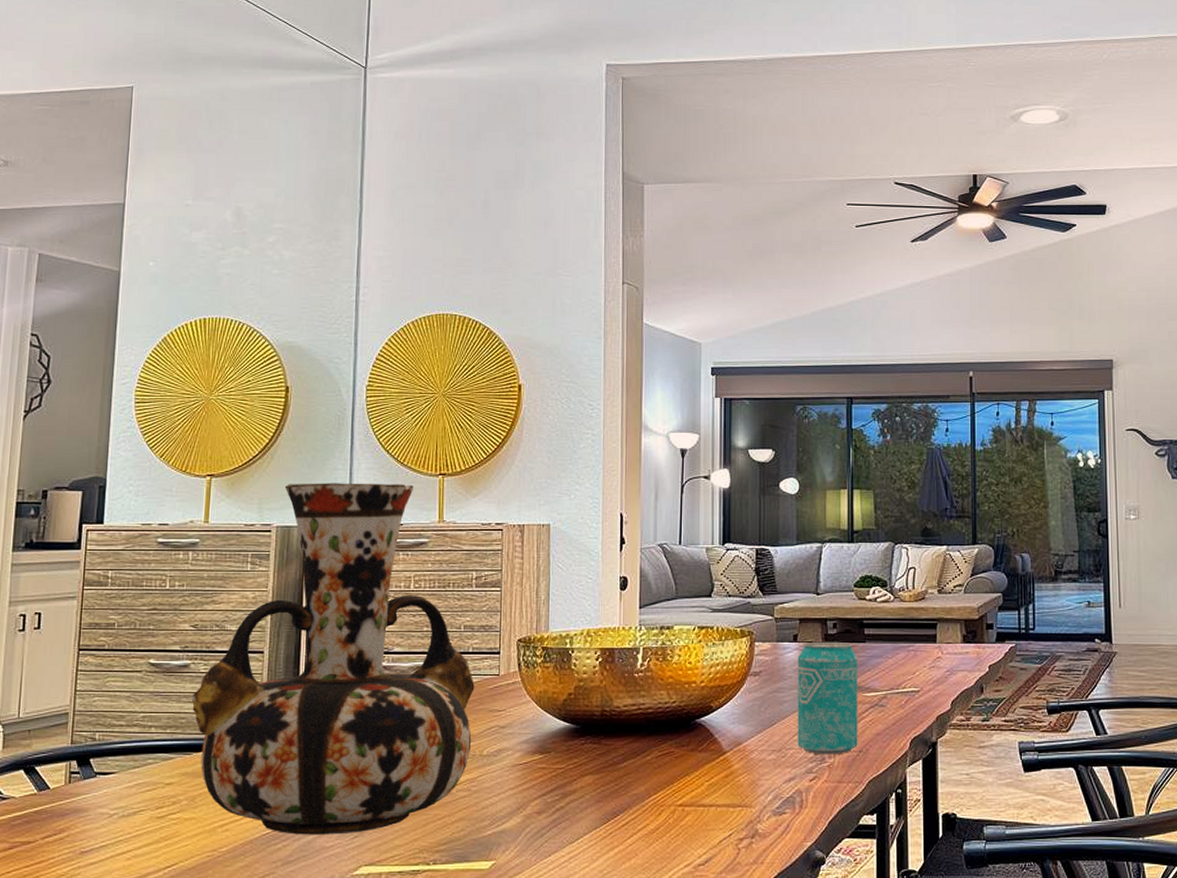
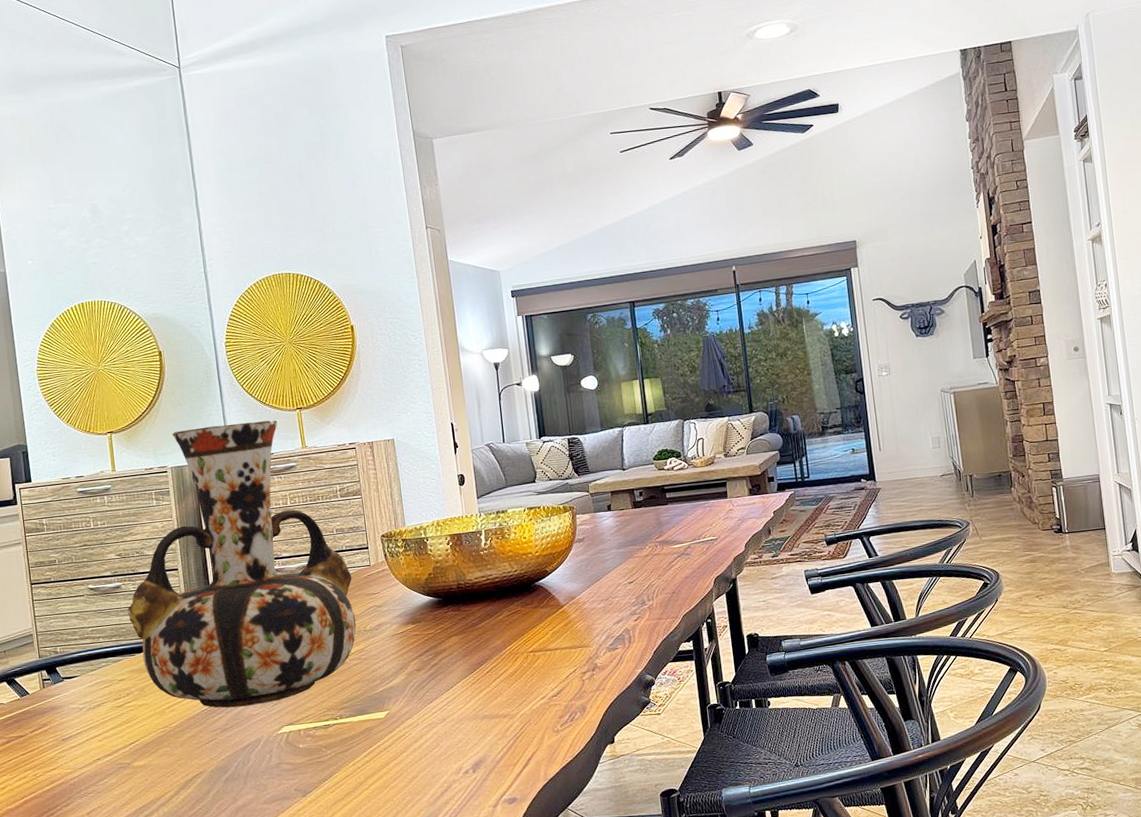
beverage can: present [797,641,858,755] -> none [613,506,671,599]

